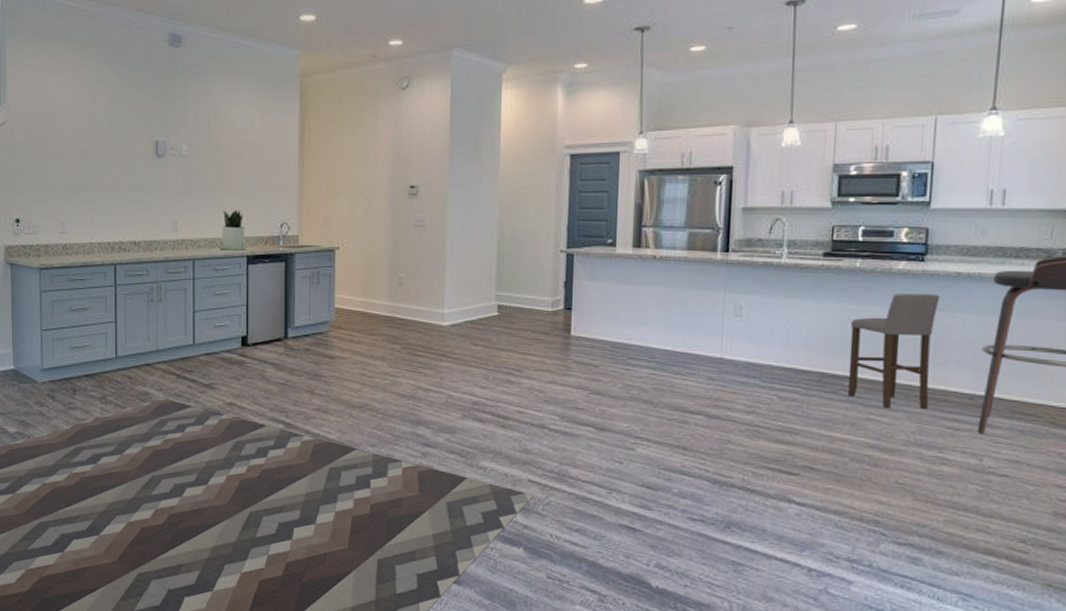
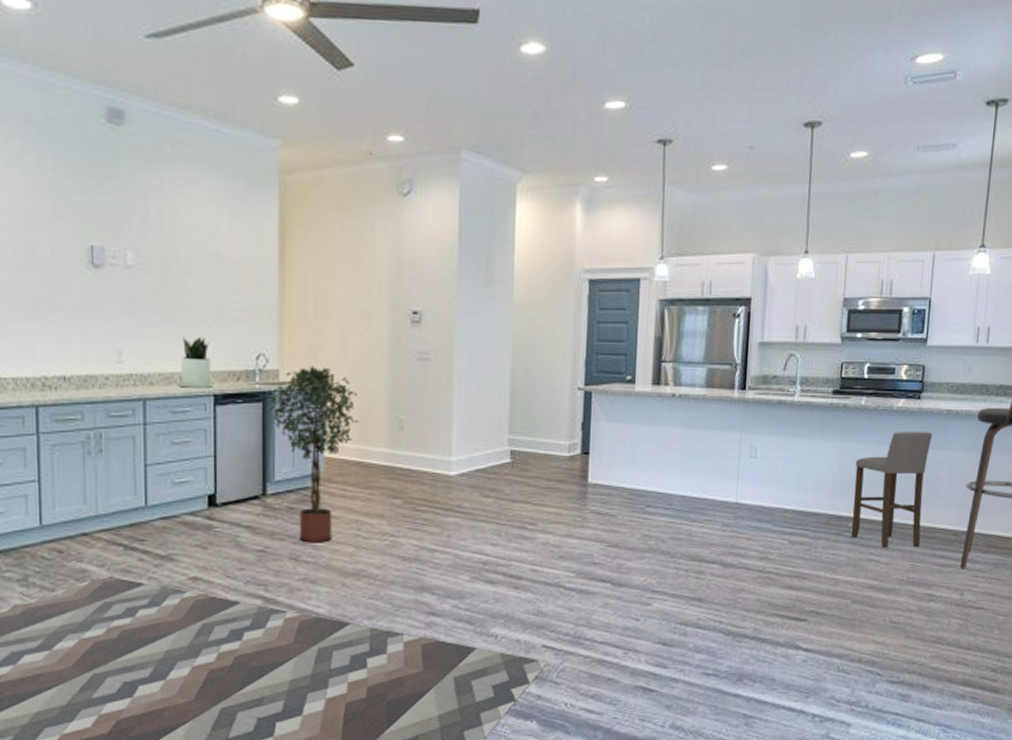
potted tree: none [289,232,364,380] -> present [267,365,359,543]

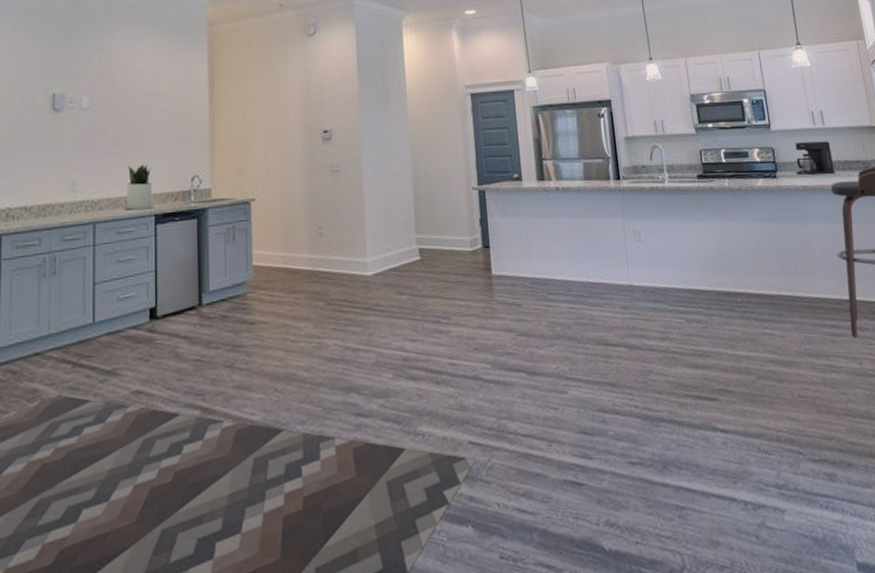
potted tree: present [267,365,359,543] -> none [201,183,282,350]
bar stool: present [850,432,933,549] -> none [731,207,809,322]
coffee maker: none [943,361,989,399] -> present [795,141,836,176]

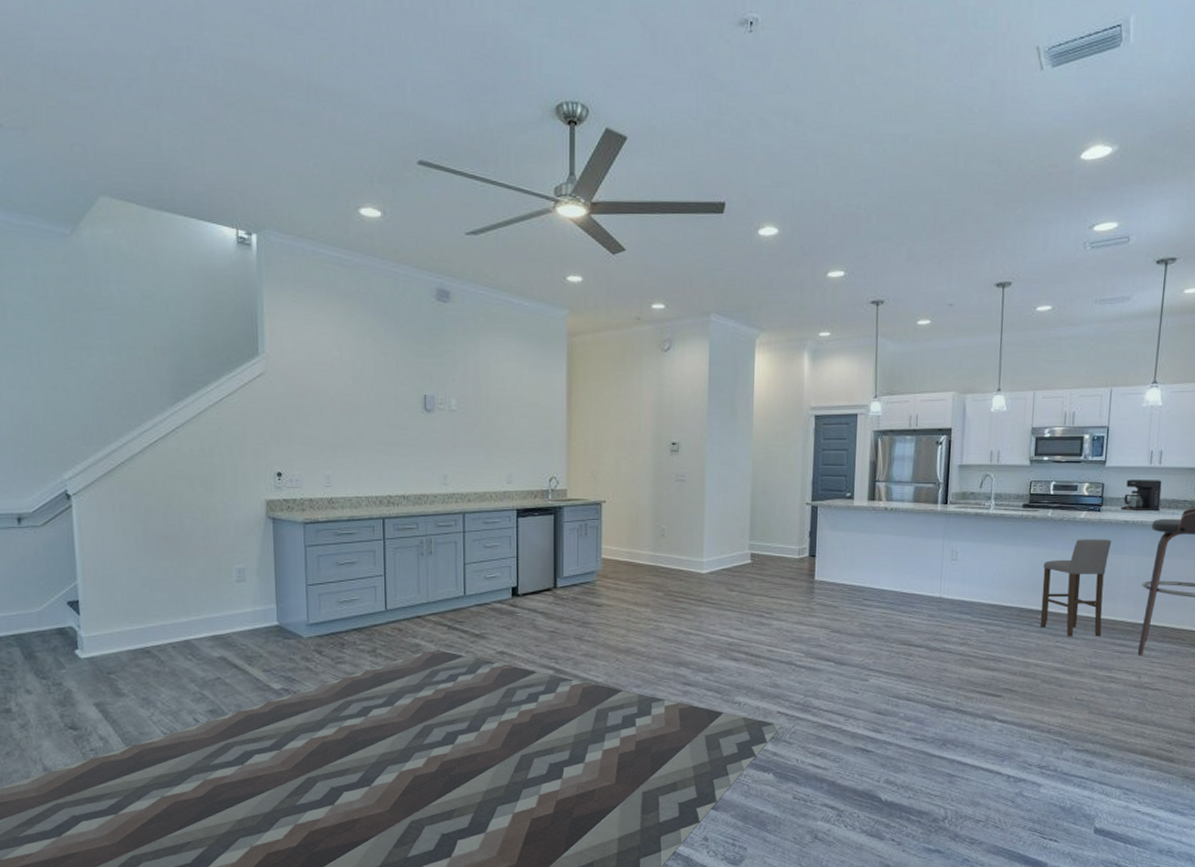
planter: present [122,164,154,211] -> none [488,464,516,505]
bar stool: none [731,207,809,322] -> present [1040,539,1112,637]

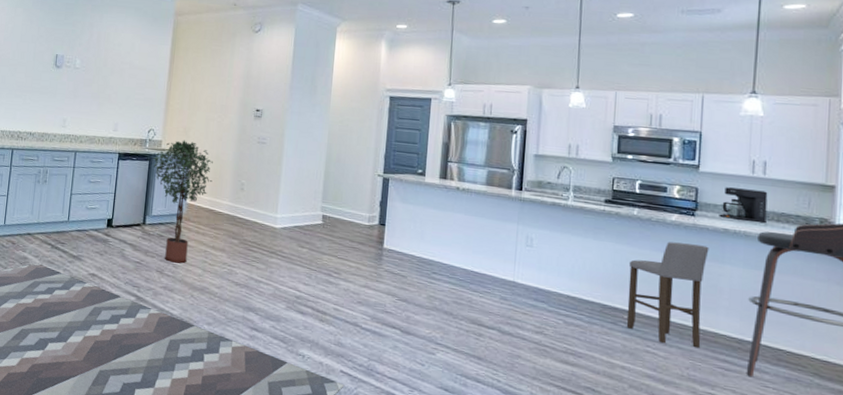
potted tree: none [558,486,629,626] -> present [153,139,213,264]

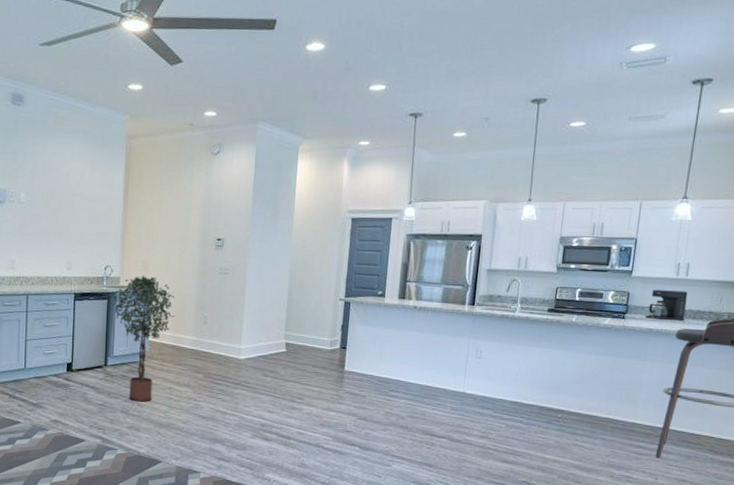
bar stool: present [626,241,709,349] -> none [559,344,635,438]

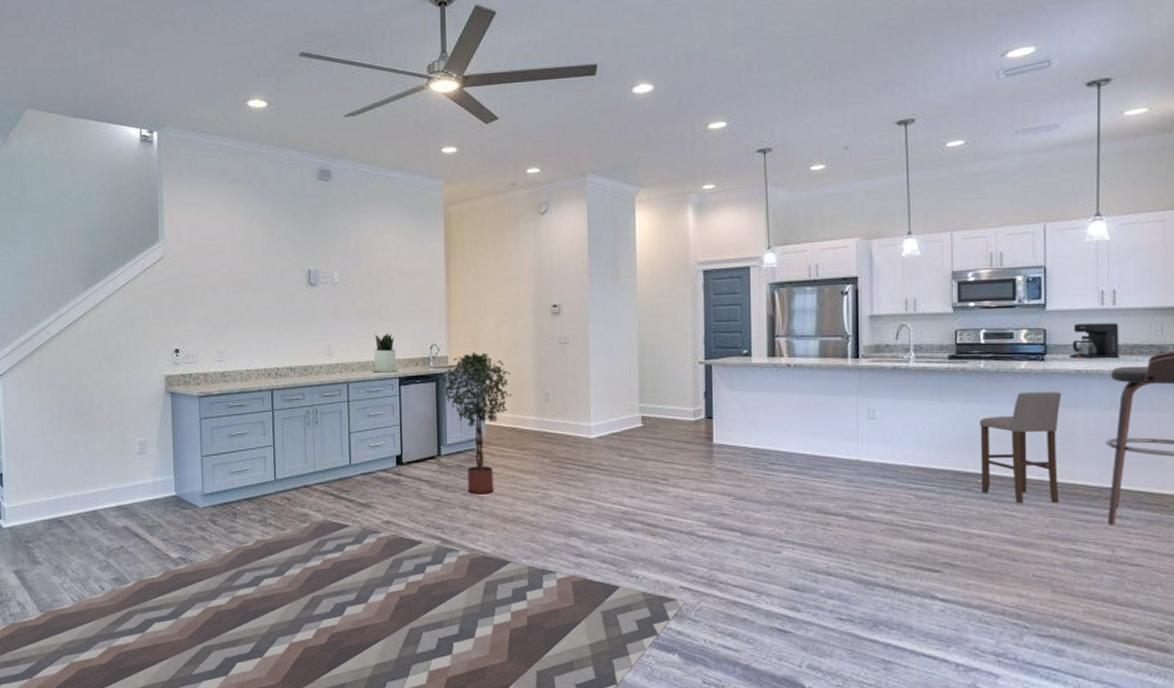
planter: none [49,251,74,289] -> present [371,333,398,374]
bar stool: none [559,344,635,438] -> present [979,392,1062,504]

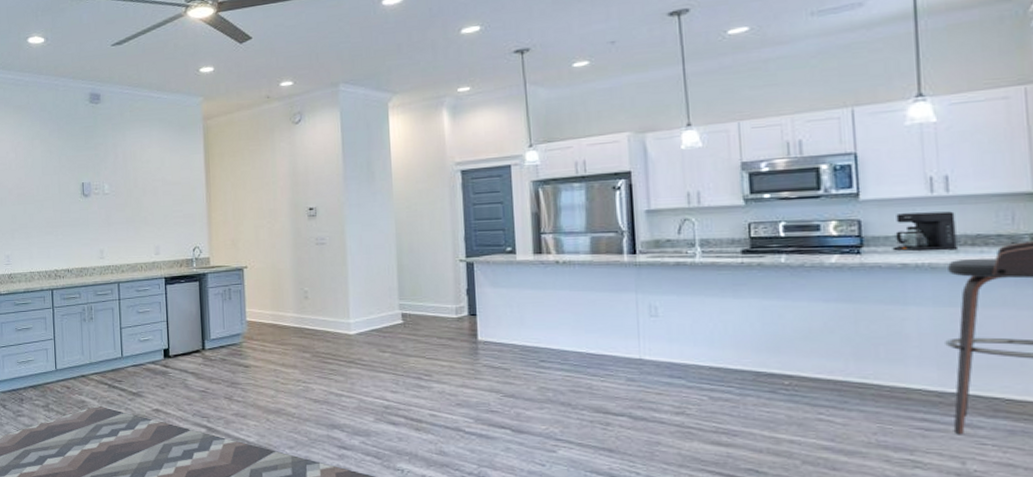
planter: present [371,333,398,374] -> none [139,237,164,274]
potted tree: present [439,351,512,495] -> none [202,253,272,387]
bar stool: present [979,392,1062,504] -> none [782,287,889,409]

